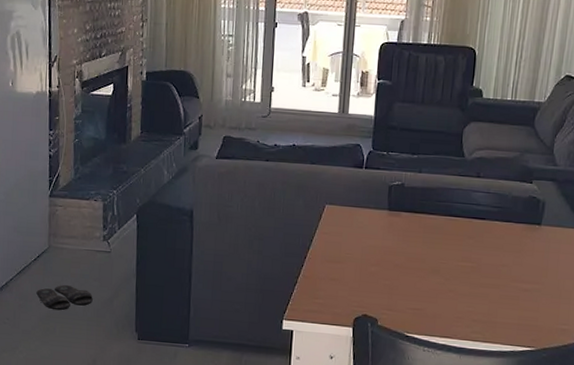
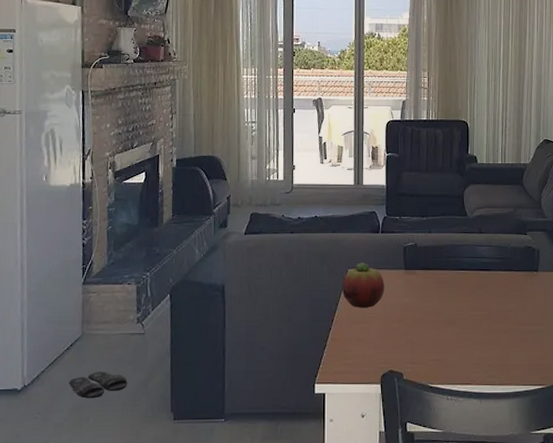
fruit: none [318,198,365,247] -> present [343,261,384,308]

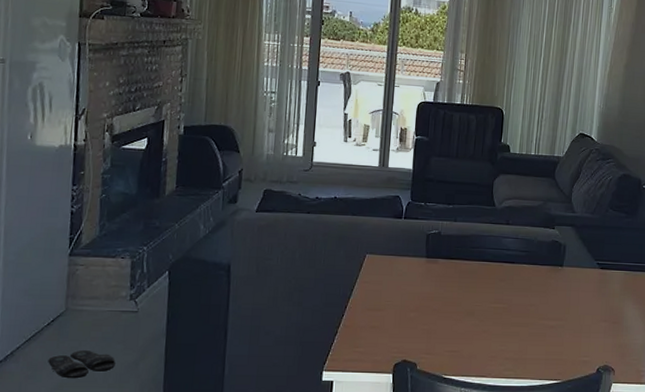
fruit: present [343,261,384,308] -> none [359,247,404,295]

